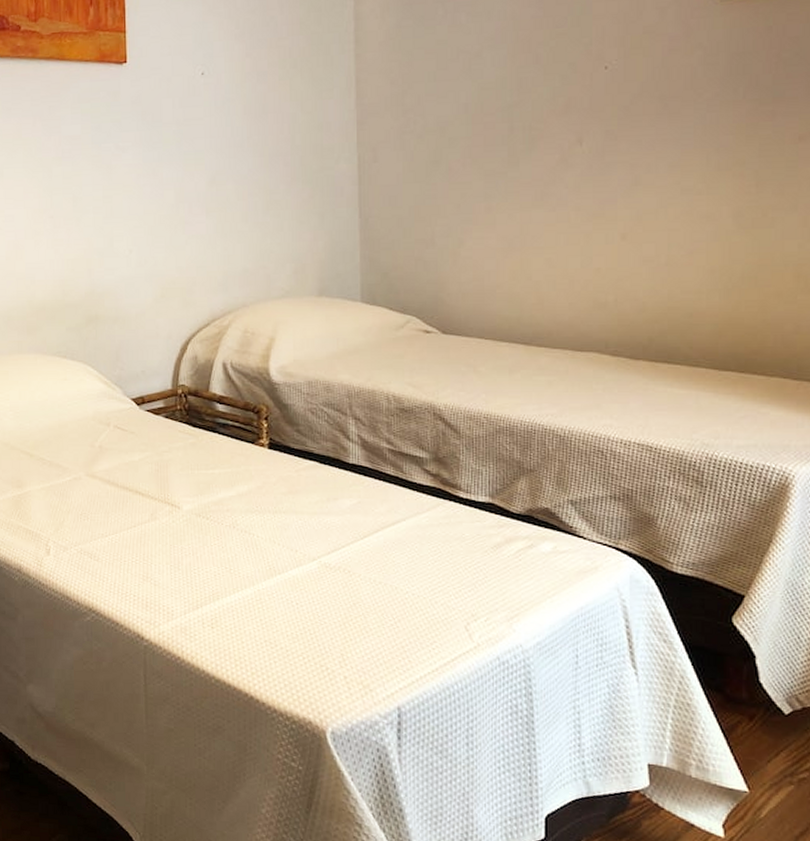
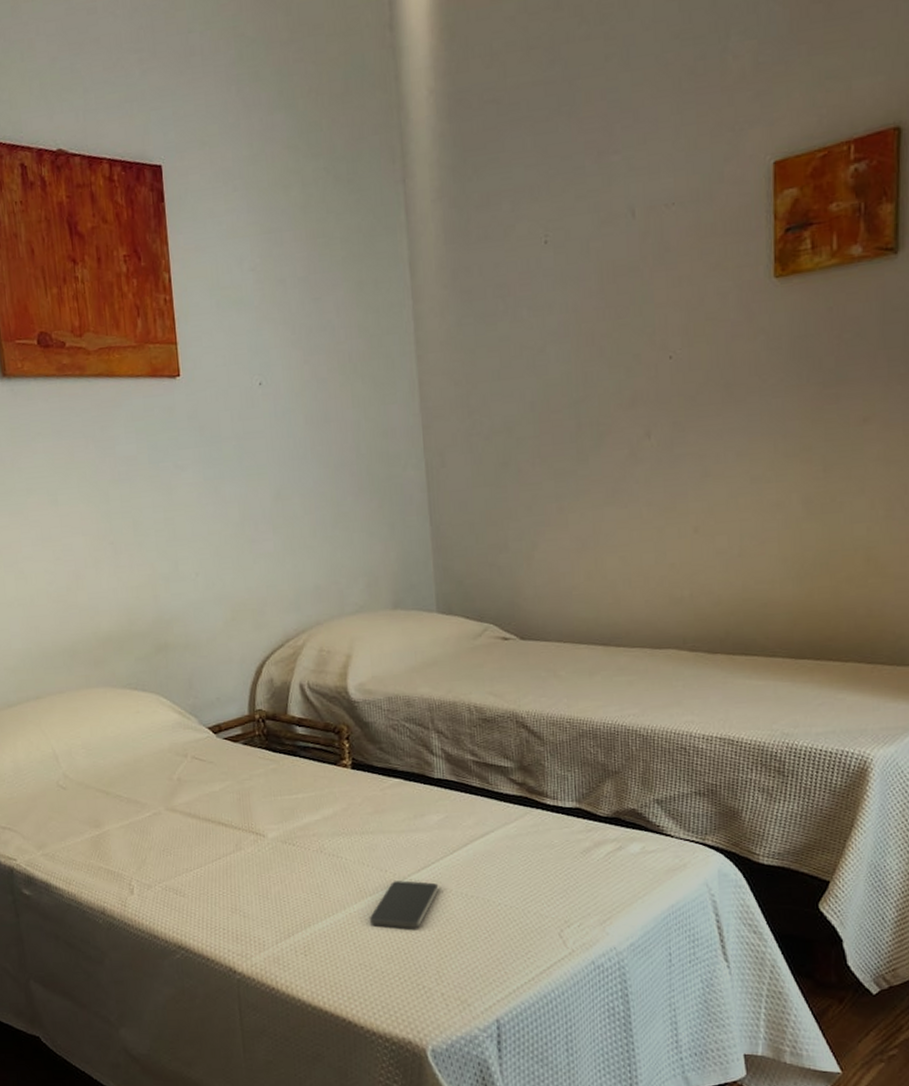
smartphone: none [277,561,348,609] -> present [369,881,439,928]

